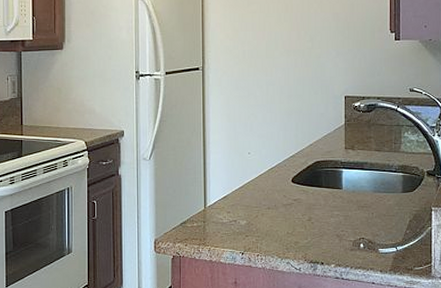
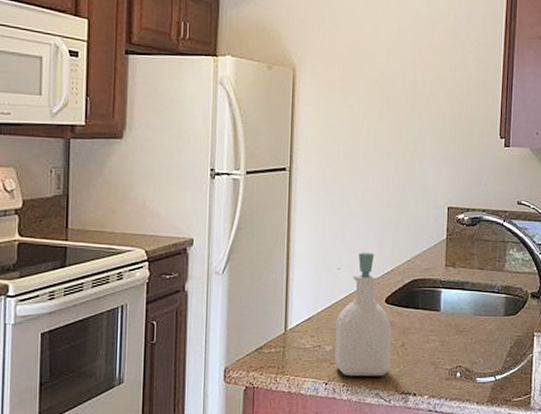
soap bottle: none [249,138,299,247] -> present [334,252,392,377]

